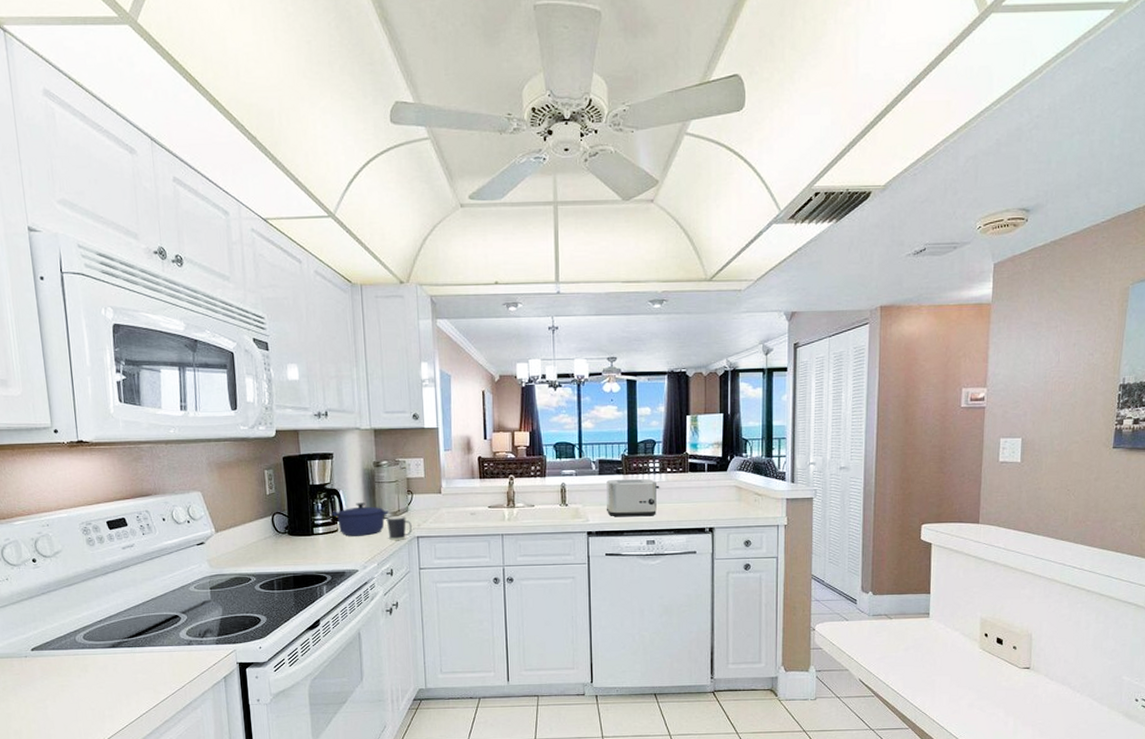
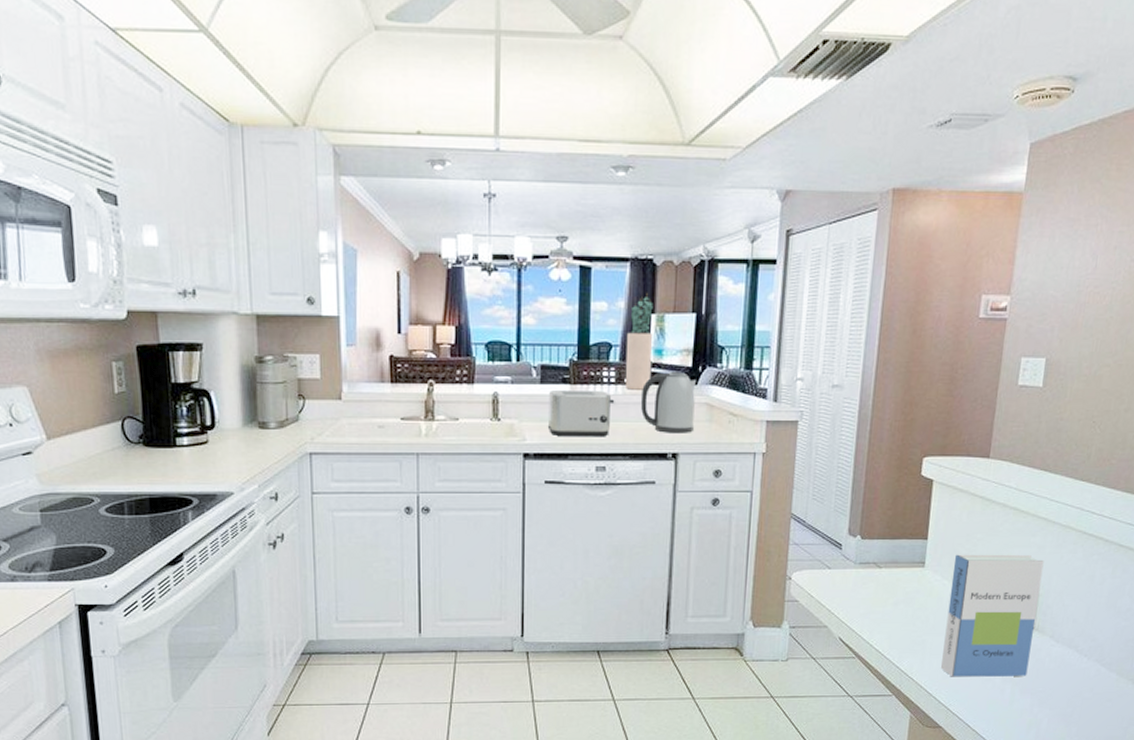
cooking pot: present [332,503,389,536] -> none [200,408,274,450]
mug: present [387,516,412,540] -> none [271,426,303,456]
vase: none [667,398,689,477] -> present [624,292,653,390]
kettle: none [681,460,726,511] -> present [640,371,696,433]
book: none [950,604,1034,712] -> present [941,554,1044,677]

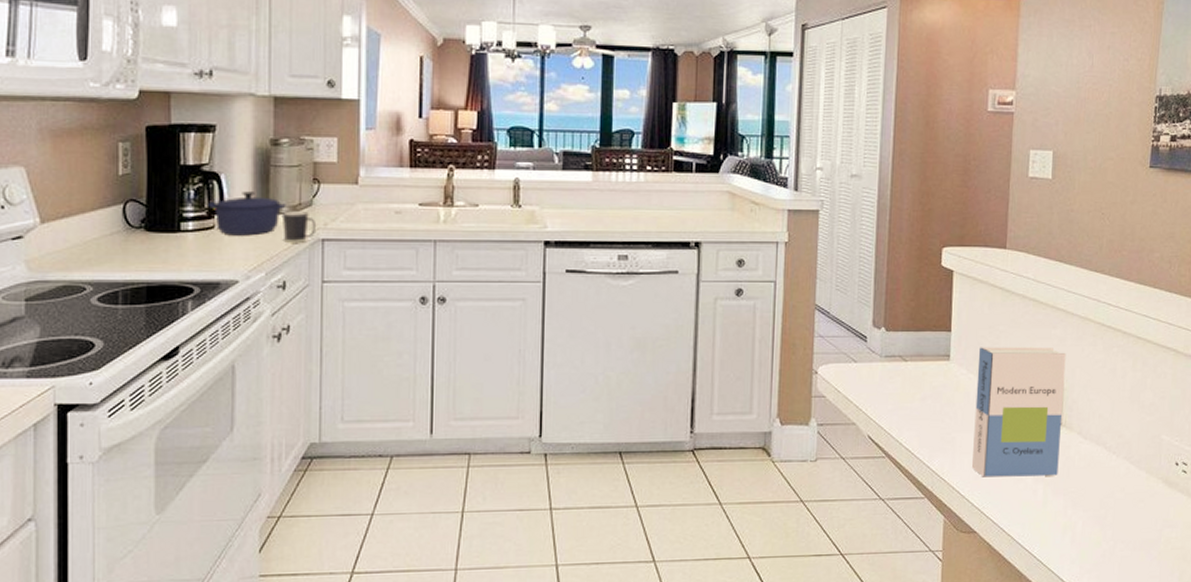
cooking pot: none [200,408,274,450] -> present [208,191,286,236]
mug: none [271,426,303,456] -> present [283,211,315,243]
toaster: present [547,389,615,437] -> none [569,176,637,225]
vase: present [624,292,653,390] -> none [647,81,675,178]
kettle: present [640,371,696,433] -> none [662,159,718,222]

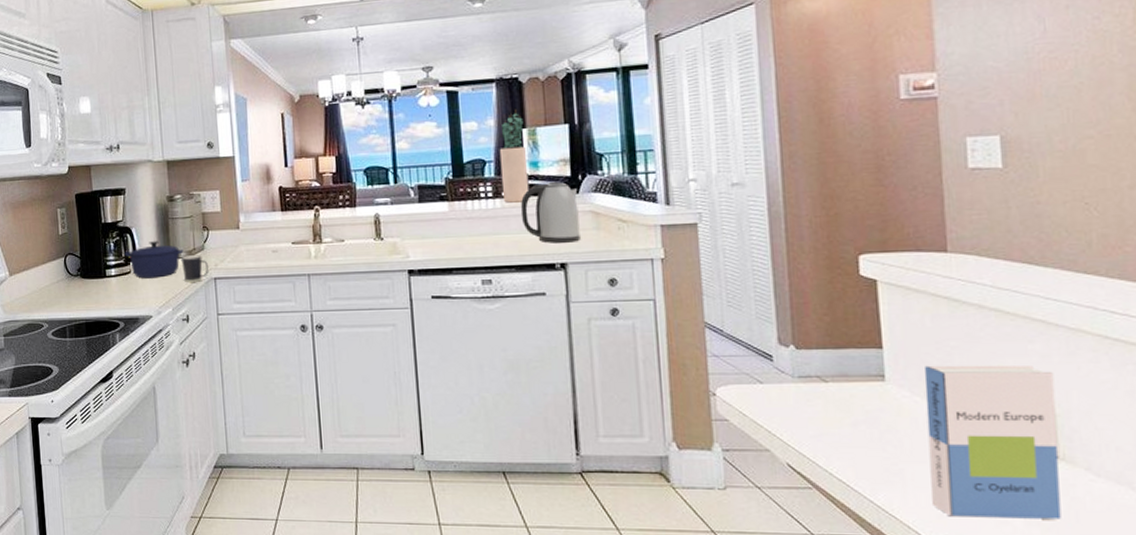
vase: none [647,81,675,178] -> present [499,109,528,203]
kettle: none [662,159,718,222] -> present [520,181,580,243]

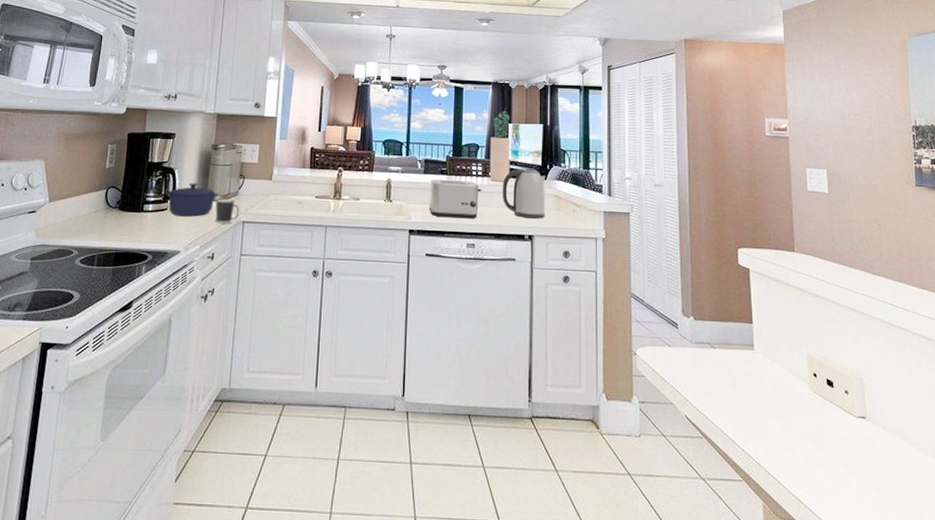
toaster: none [428,206,495,253] -> present [428,179,482,219]
book: present [923,365,1062,520] -> none [779,339,869,469]

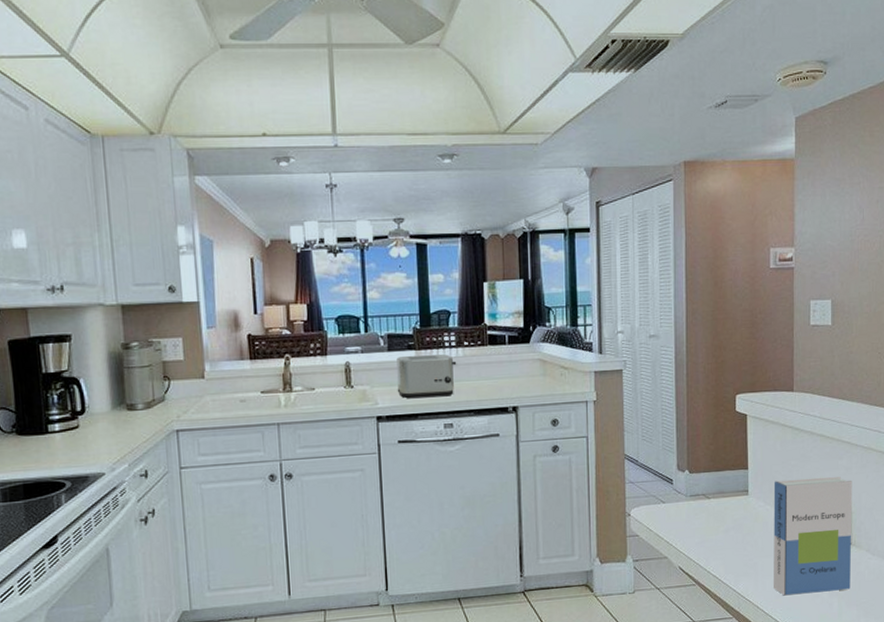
cooking pot: present [164,183,219,217] -> none [71,392,142,433]
mug: present [215,199,239,224] -> none [139,406,170,436]
vase: present [489,107,511,182] -> none [463,263,487,352]
kettle: present [502,168,545,219] -> none [479,332,530,389]
book: none [779,339,869,469] -> present [773,477,852,596]

